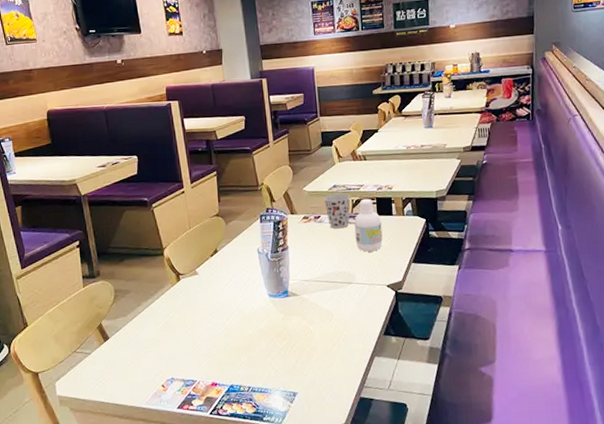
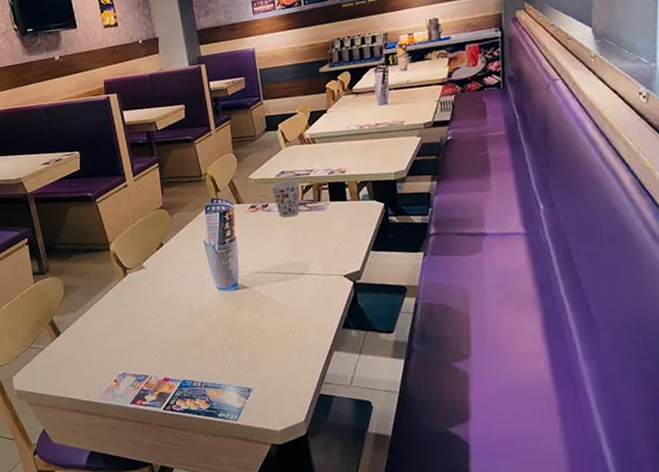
bottle: present [354,198,383,252] -> none [305,183,337,241]

